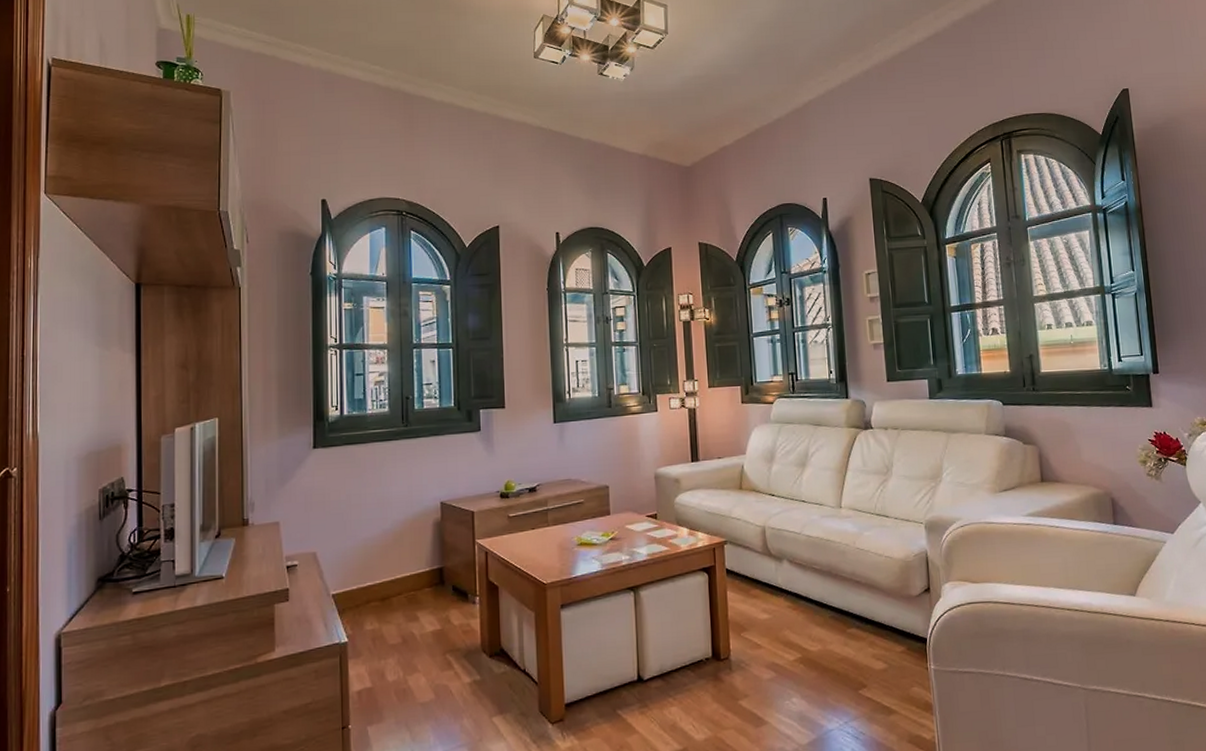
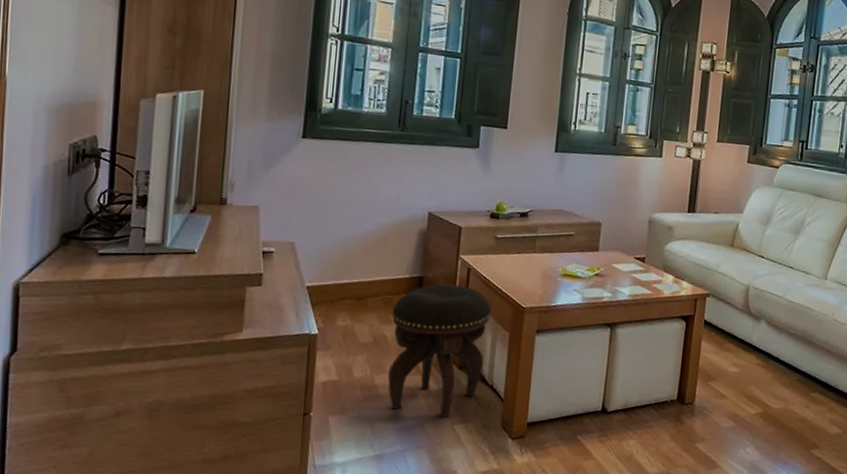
footstool: none [417,570,514,712] -> present [388,284,492,419]

